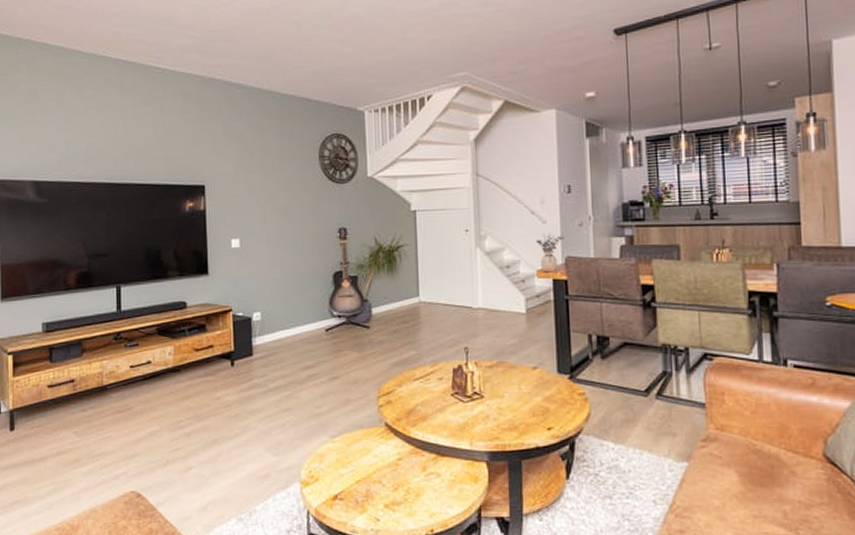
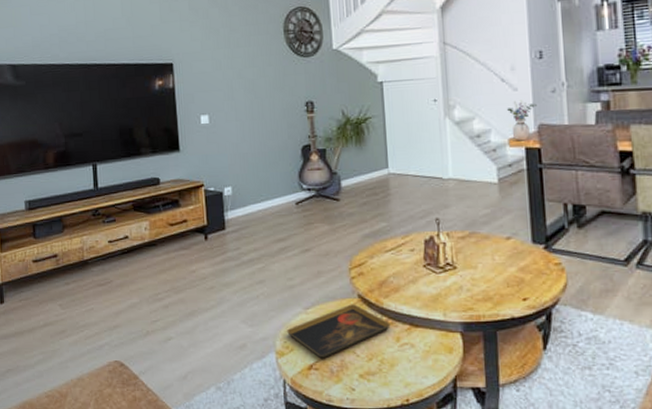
decorative tray: none [313,433,417,490] -> present [287,304,391,360]

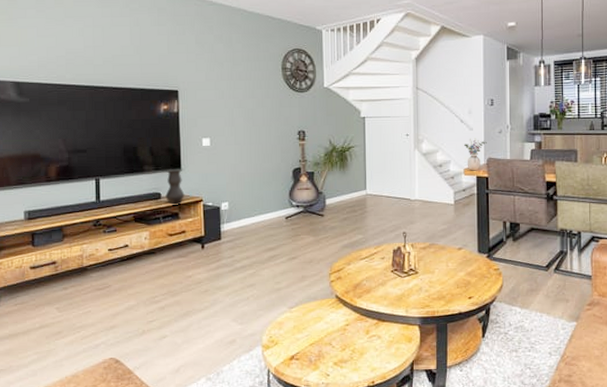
vase: none [164,151,185,190] -> present [165,169,185,204]
decorative tray: present [287,304,391,360] -> none [273,303,362,351]

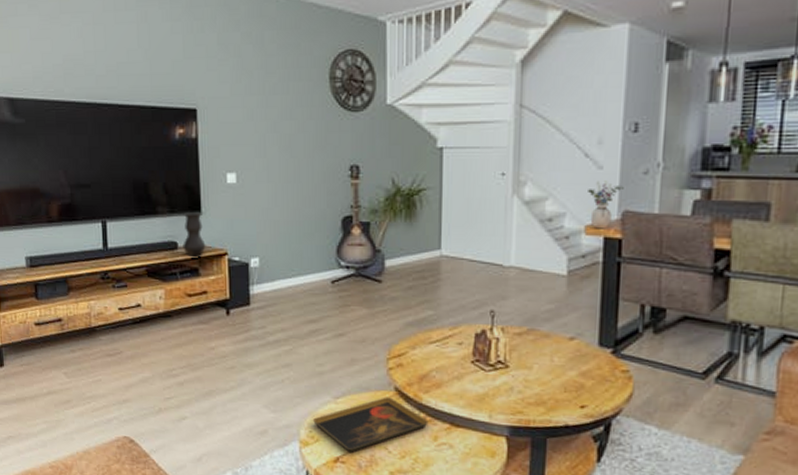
decorative tray: none [273,303,362,351] -> present [313,397,428,454]

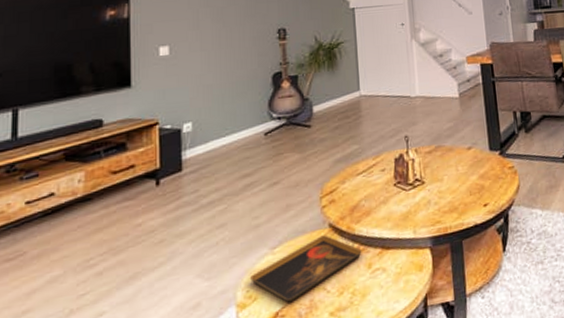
vase: present [183,212,206,257] -> none [109,87,135,132]
bouquet: present [588,180,624,229] -> none [464,22,488,59]

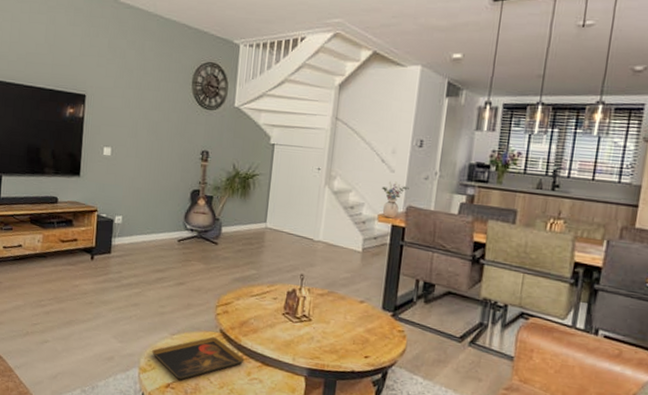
bouquet: none [464,22,488,59] -> present [382,181,409,219]

